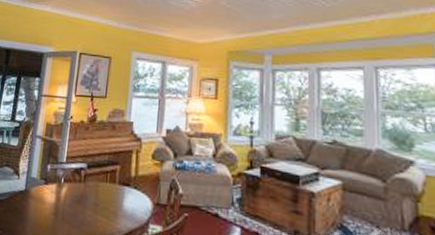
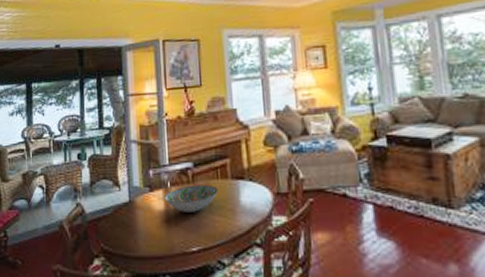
decorative bowl: none [56,184,105,210] -> present [164,184,218,213]

